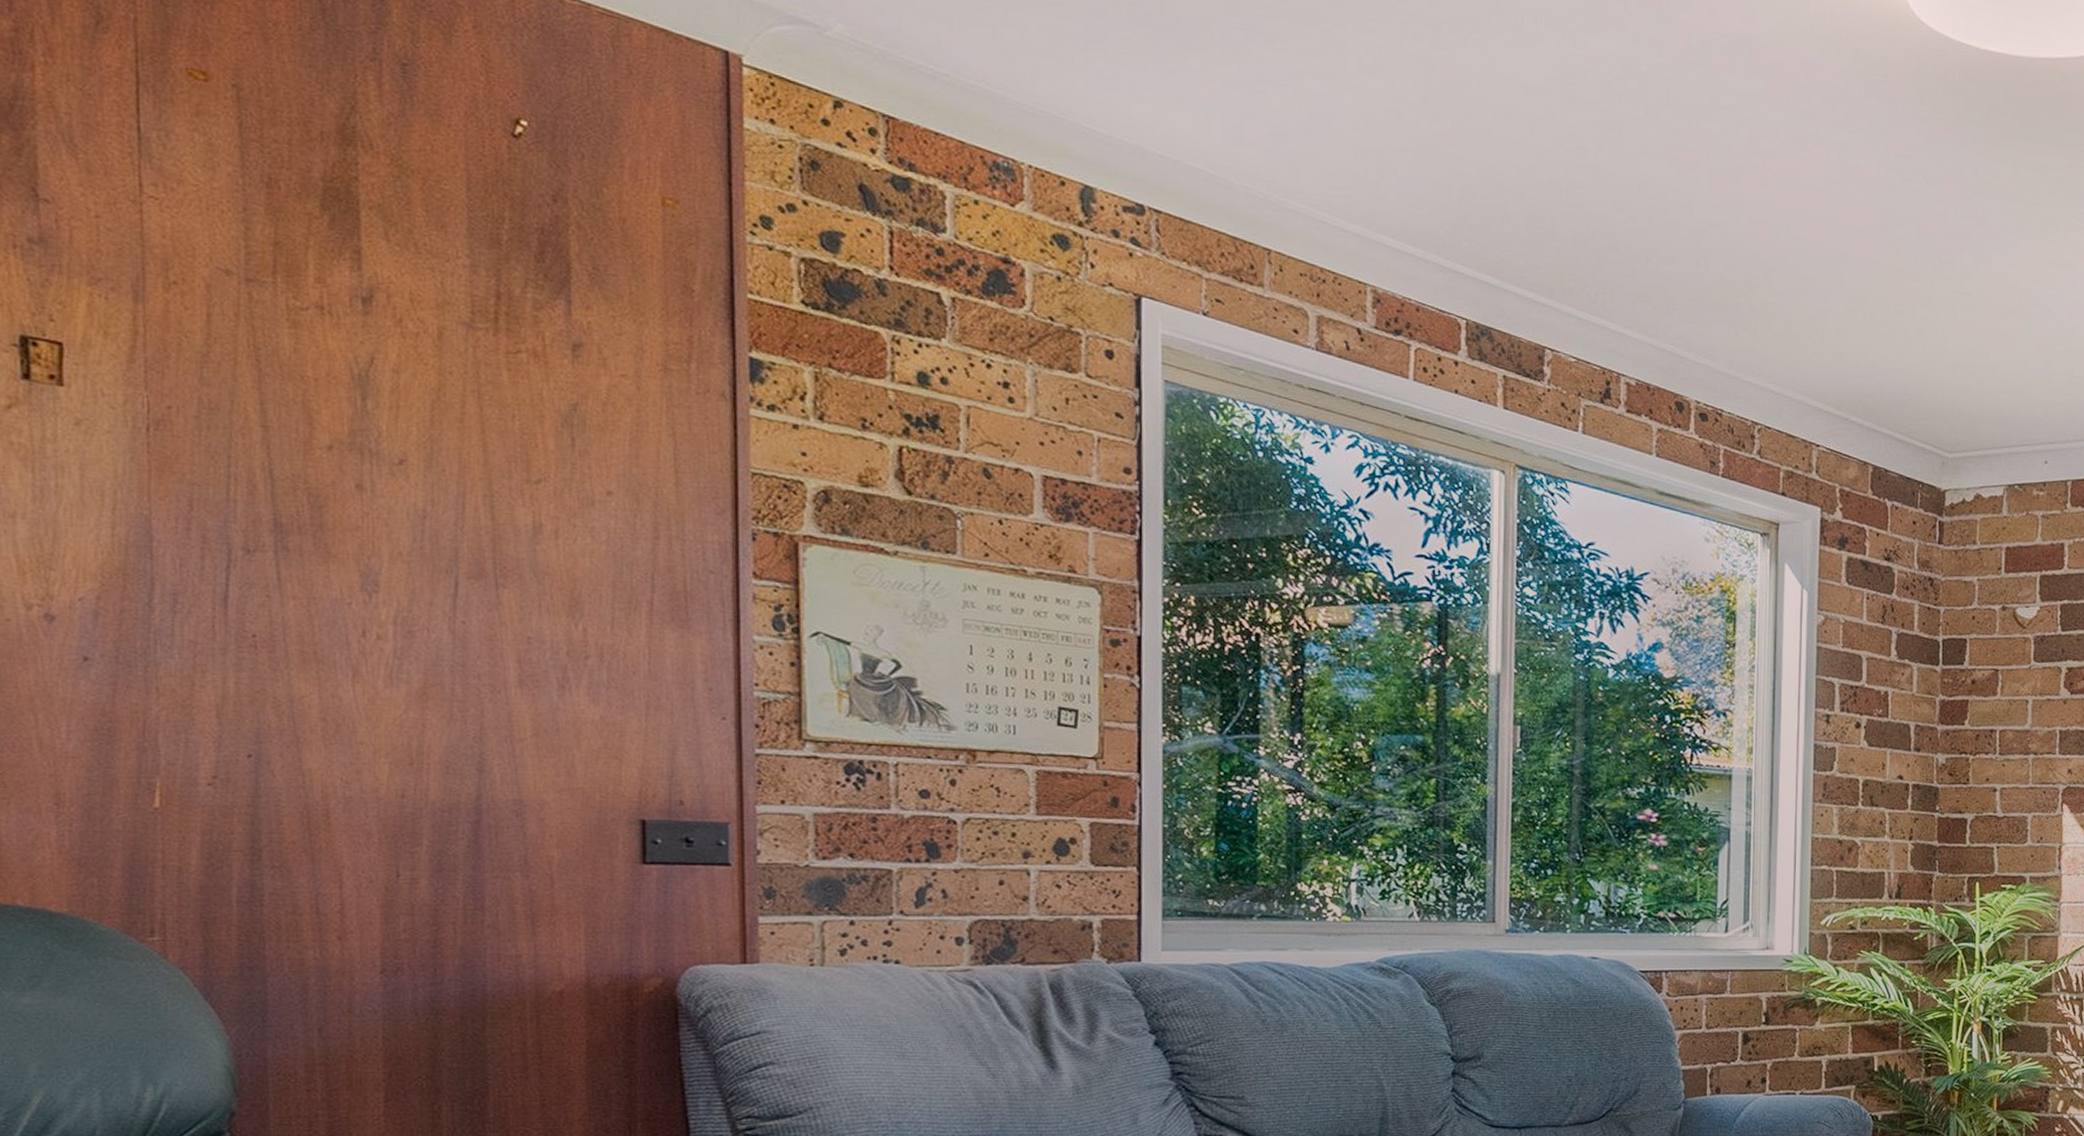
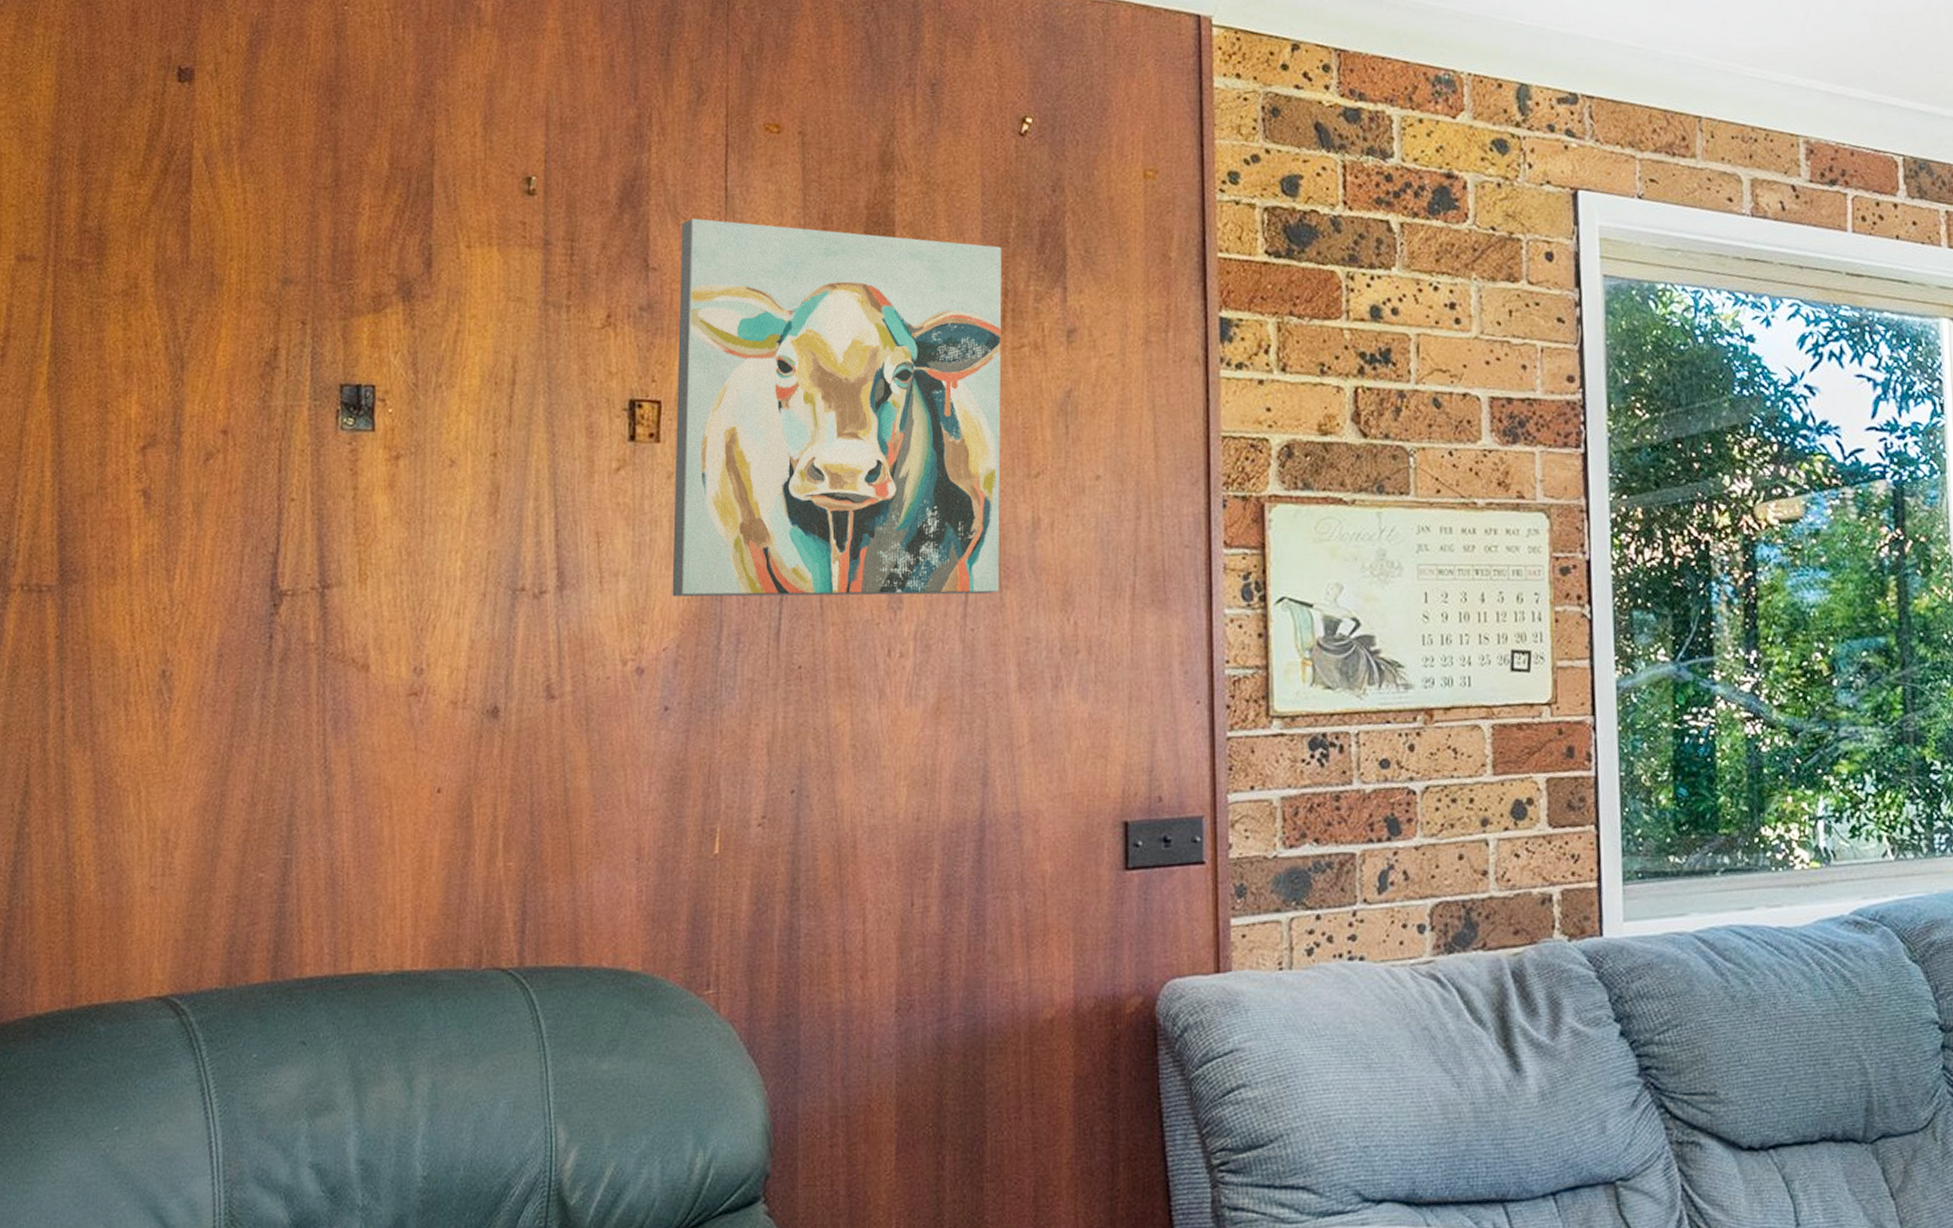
wall art: none [80,154,495,590] -> present [672,218,1002,597]

